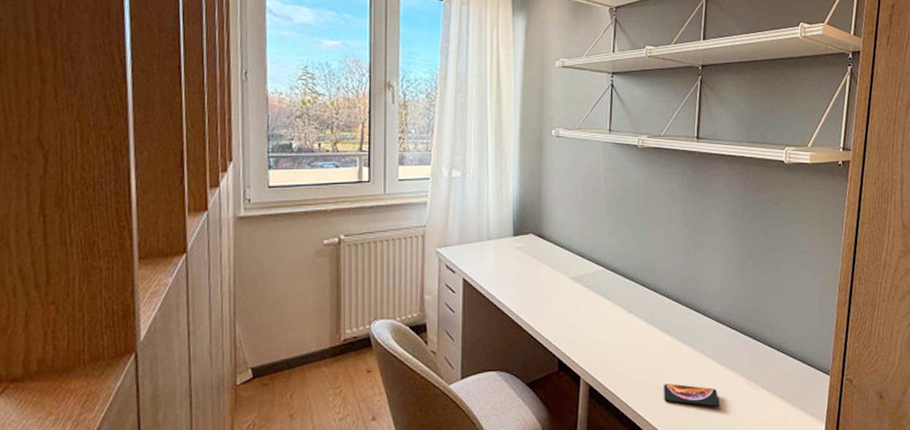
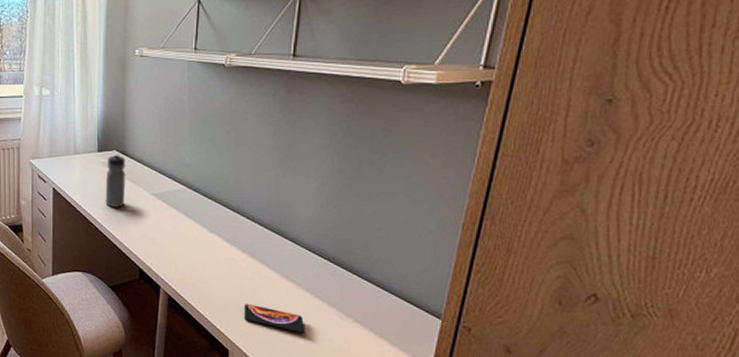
water bottle: none [521,236,543,295] -> present [105,153,126,207]

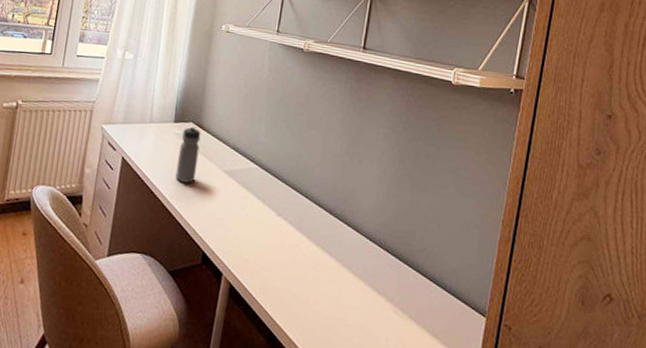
smartphone: present [244,304,305,333] -> none [304,296,363,331]

